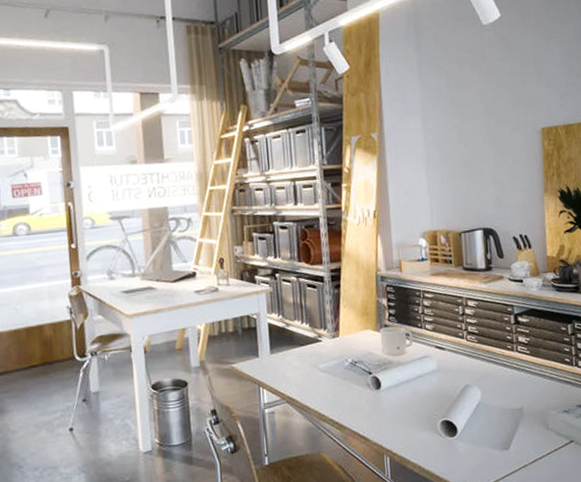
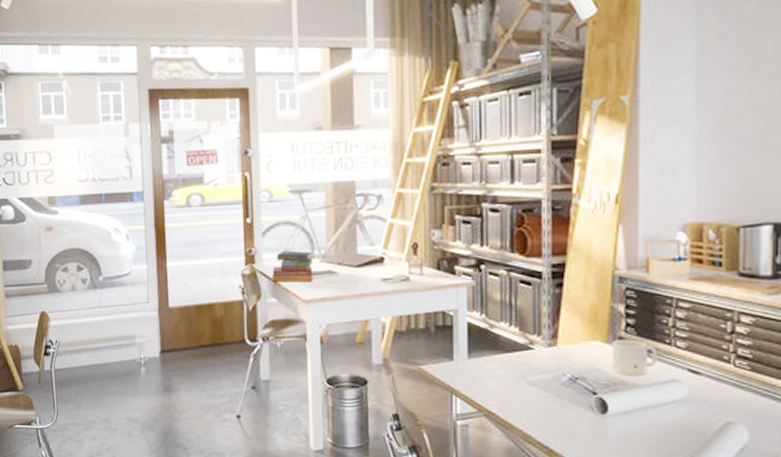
books: none [97,270,135,300] -> present [272,251,313,282]

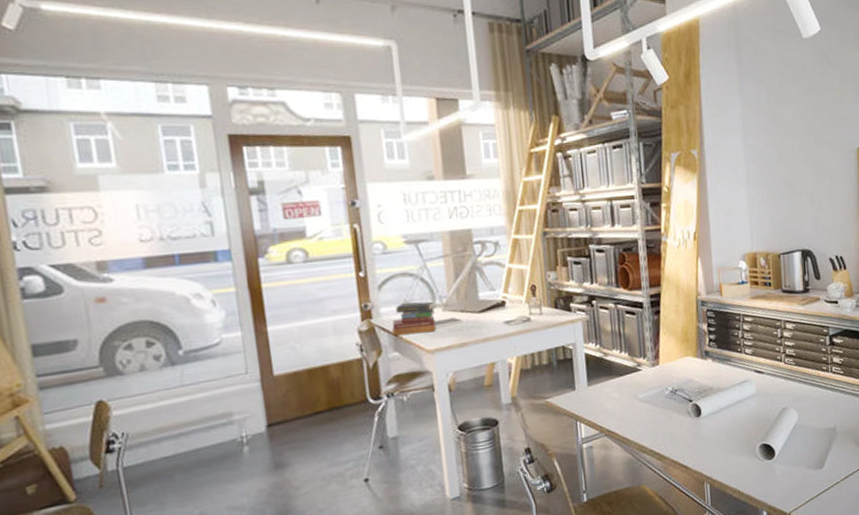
mug: present [612,339,658,377] -> none [700,351,734,383]

